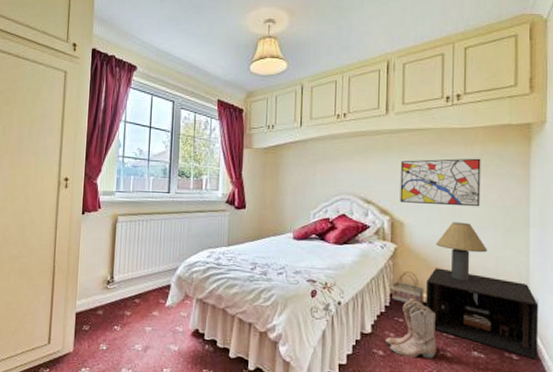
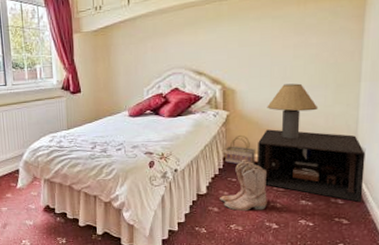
wall art: present [400,158,481,207] -> none [231,17,314,70]

